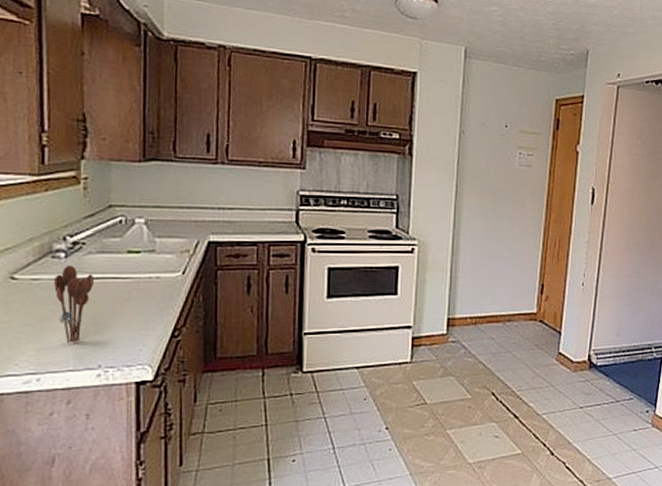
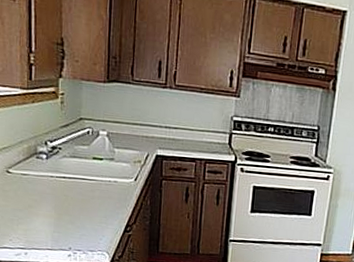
utensil holder: present [53,265,94,343] -> none [37,165,67,228]

